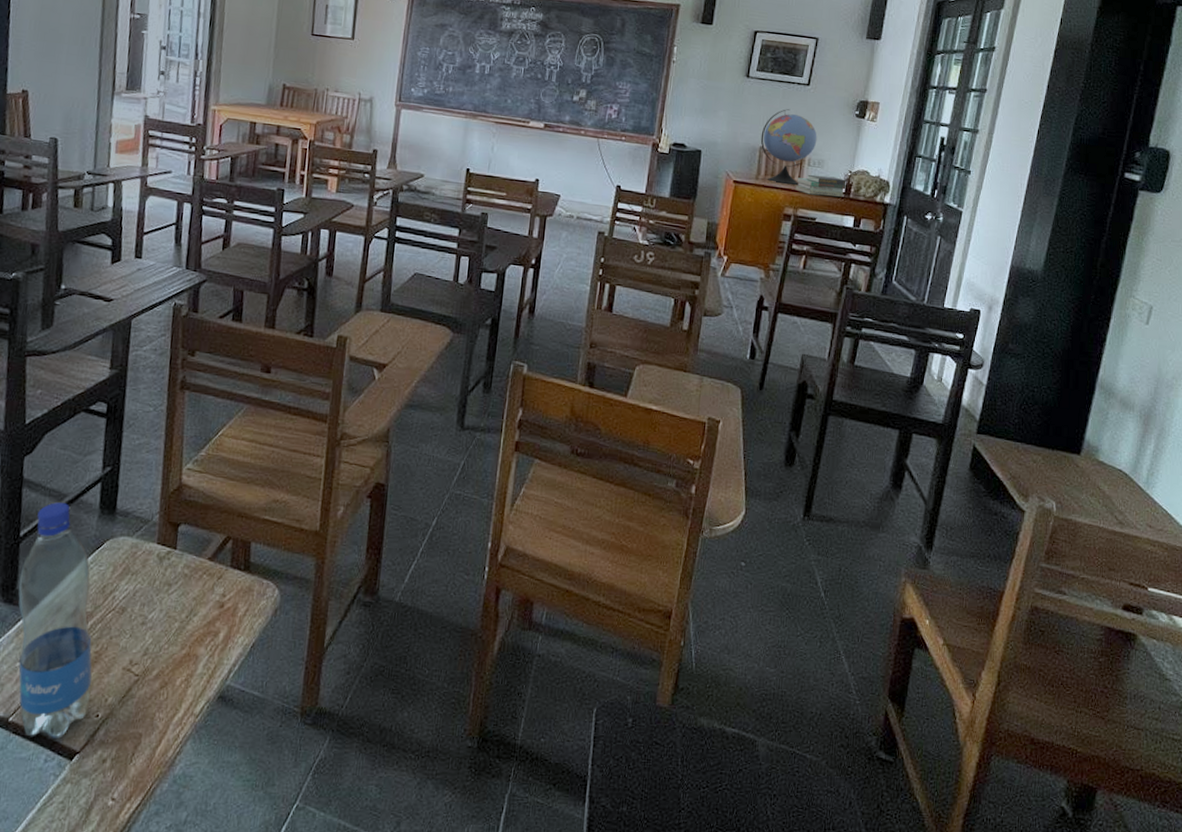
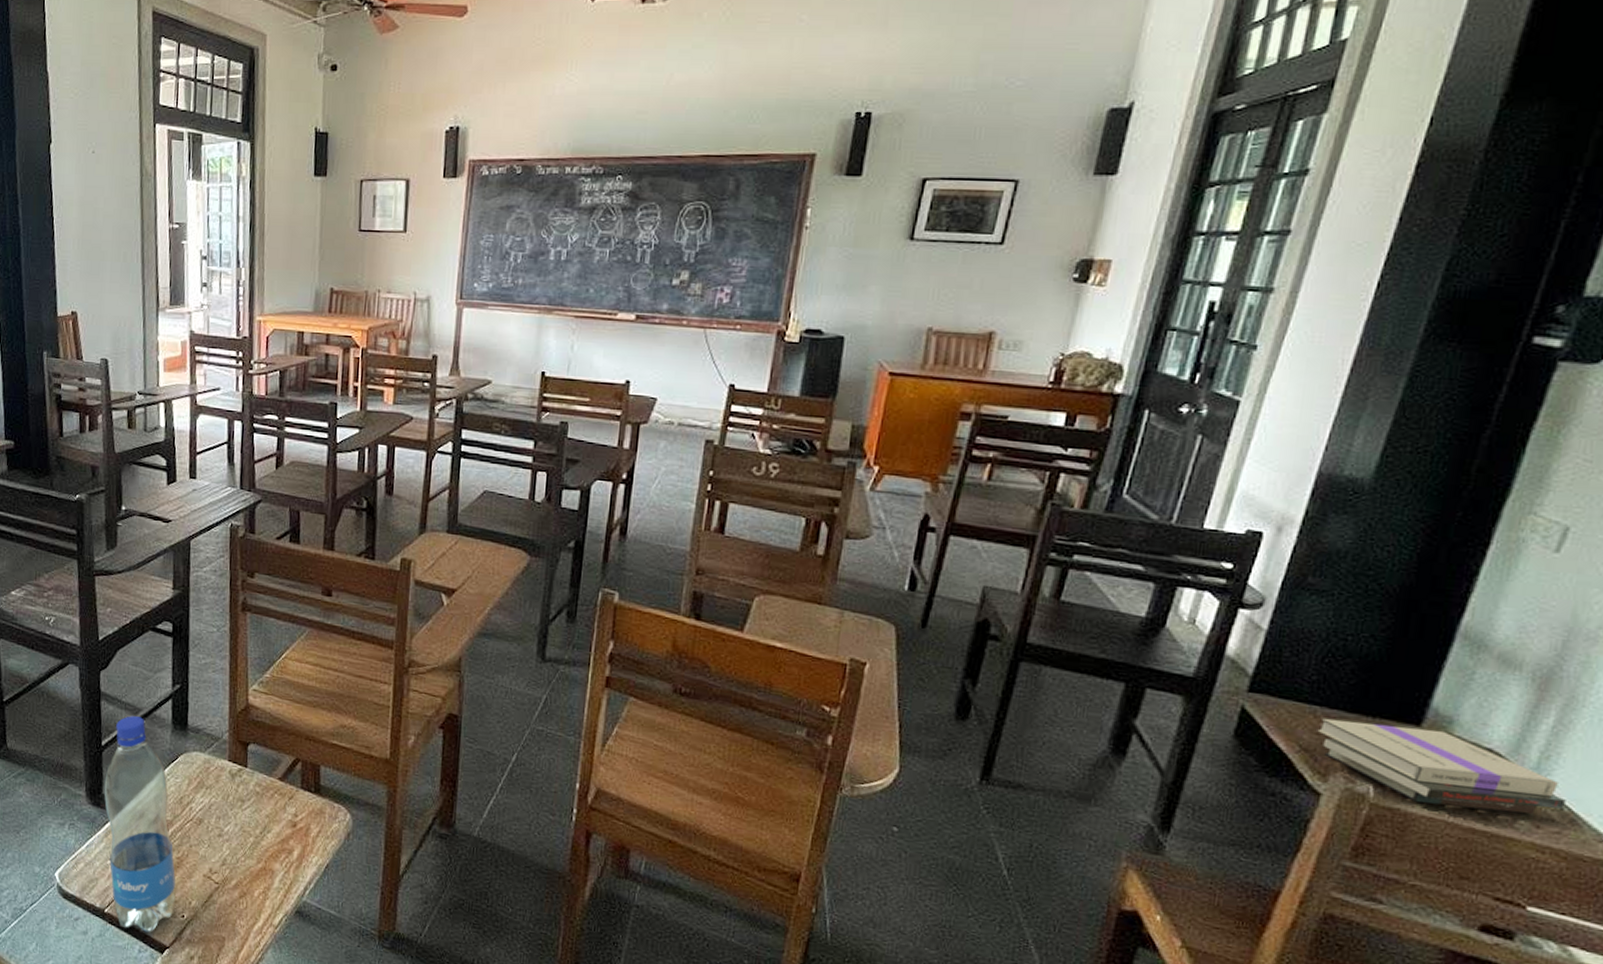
globe: present [760,109,817,185] -> none [928,277,1013,374]
books: present [795,174,846,197] -> none [978,360,1056,388]
books: none [1020,451,1164,518] -> present [1317,718,1566,815]

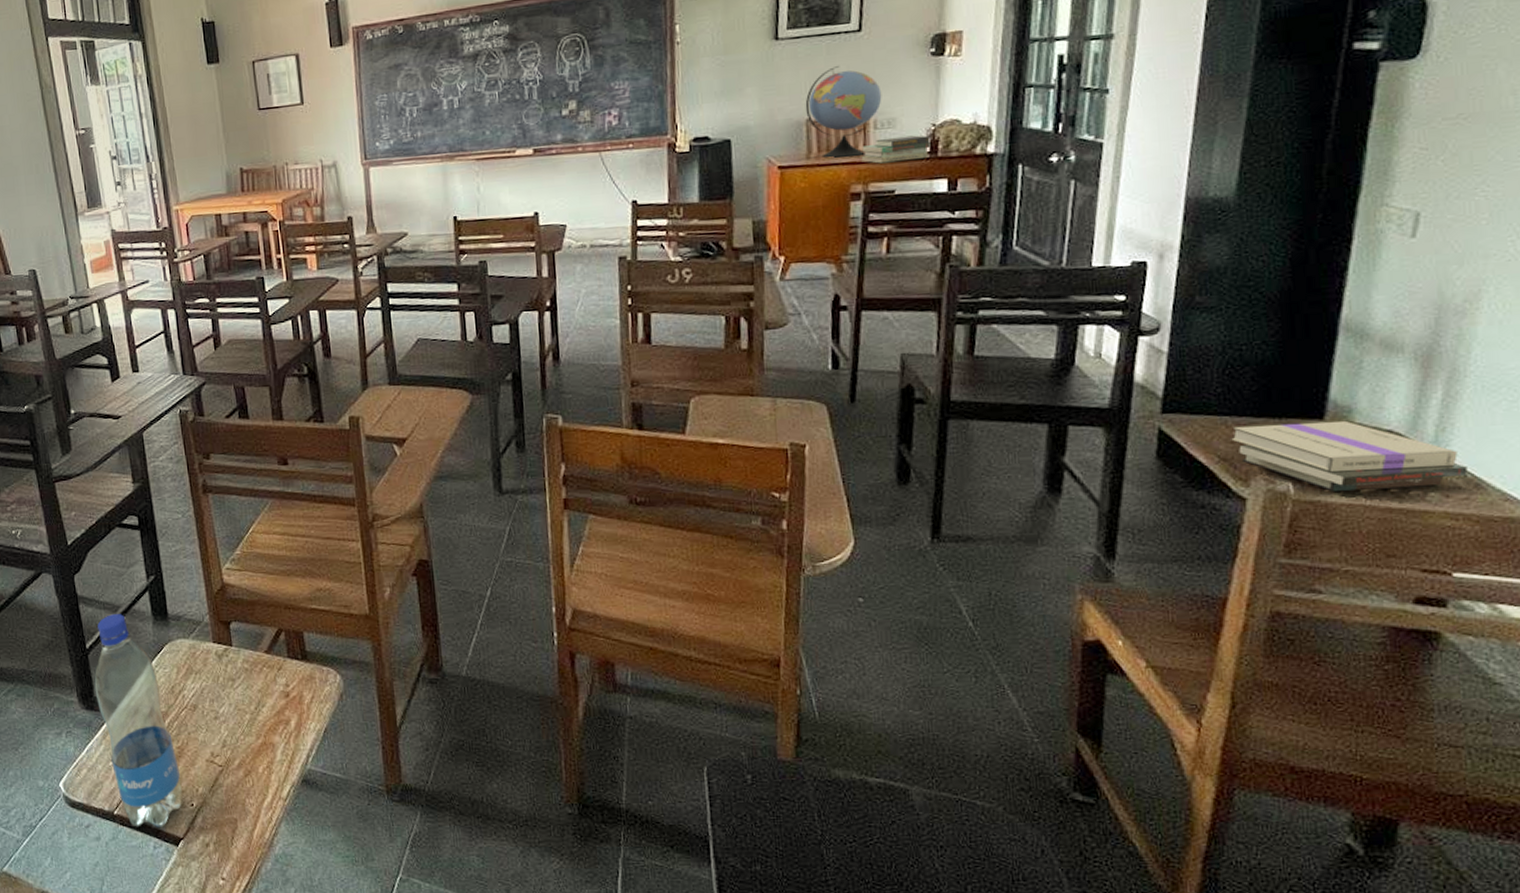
globe: none [928,277,1013,374] -> present [805,66,882,158]
books: none [978,360,1056,388] -> present [861,135,931,164]

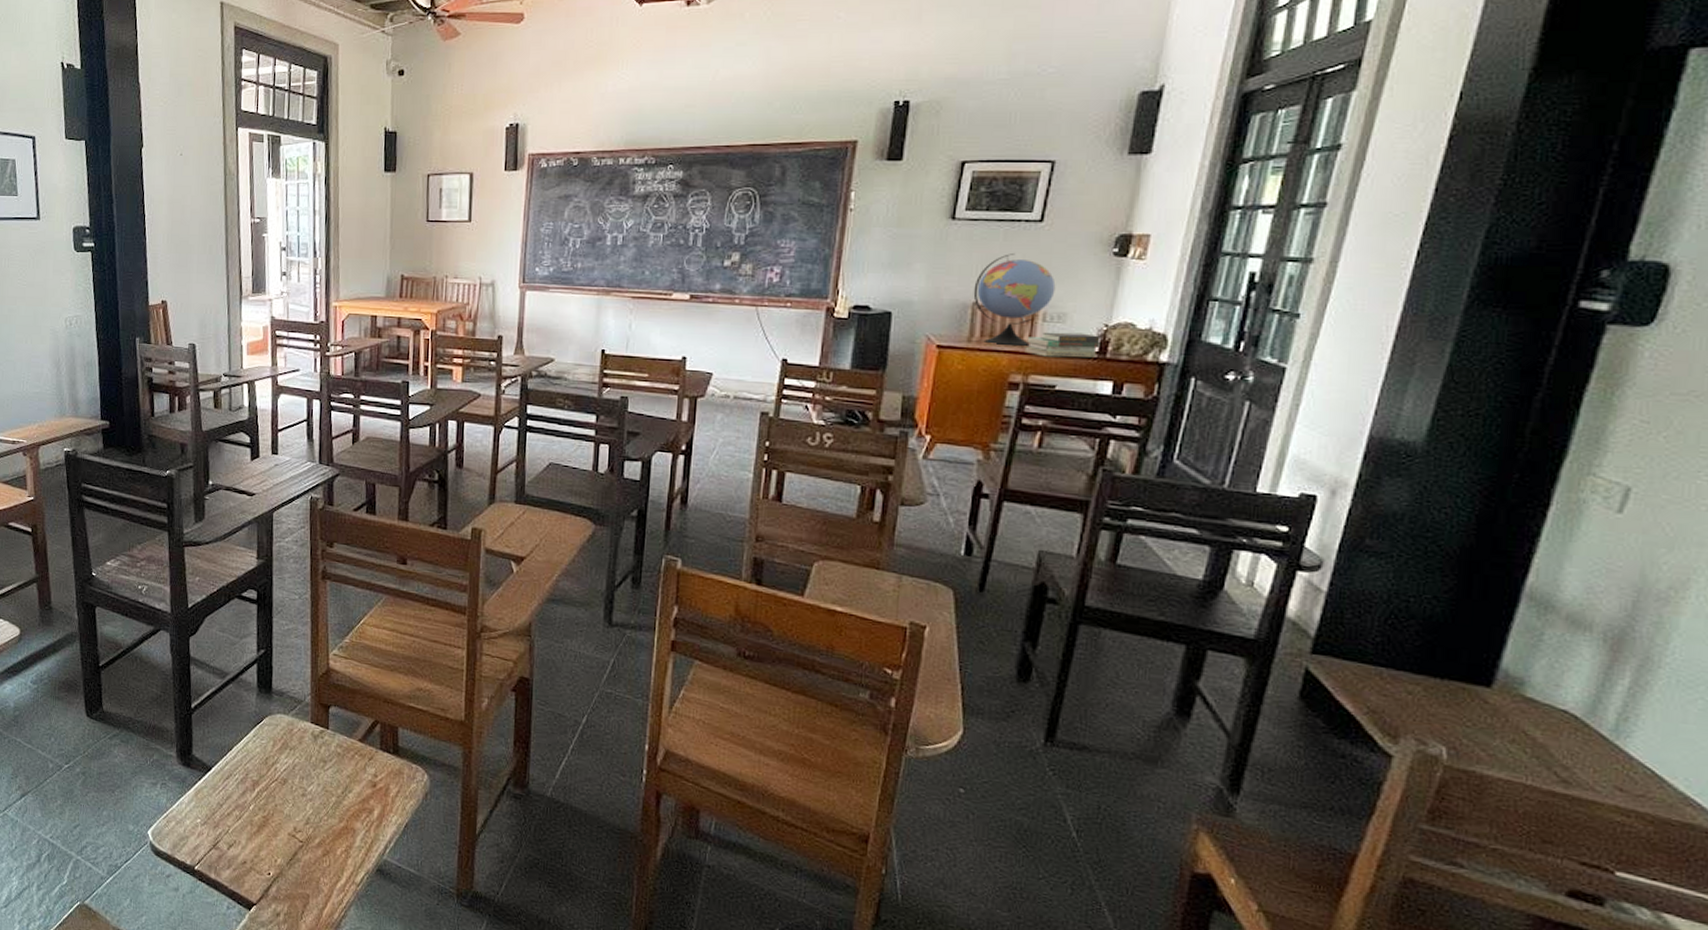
bottle: present [94,614,183,829] -> none [193,679,262,891]
books: present [1231,420,1468,493] -> none [1384,679,1648,778]

